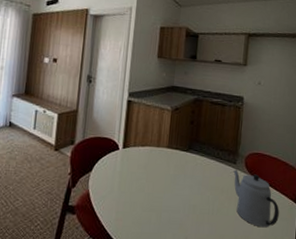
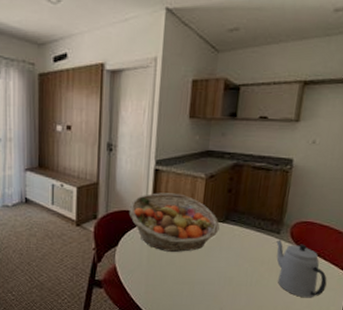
fruit basket: none [103,122,184,179] -> present [129,193,220,252]

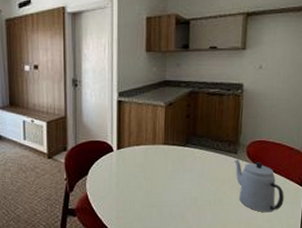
fruit basket: present [129,193,220,252] -> none [96,122,181,177]

